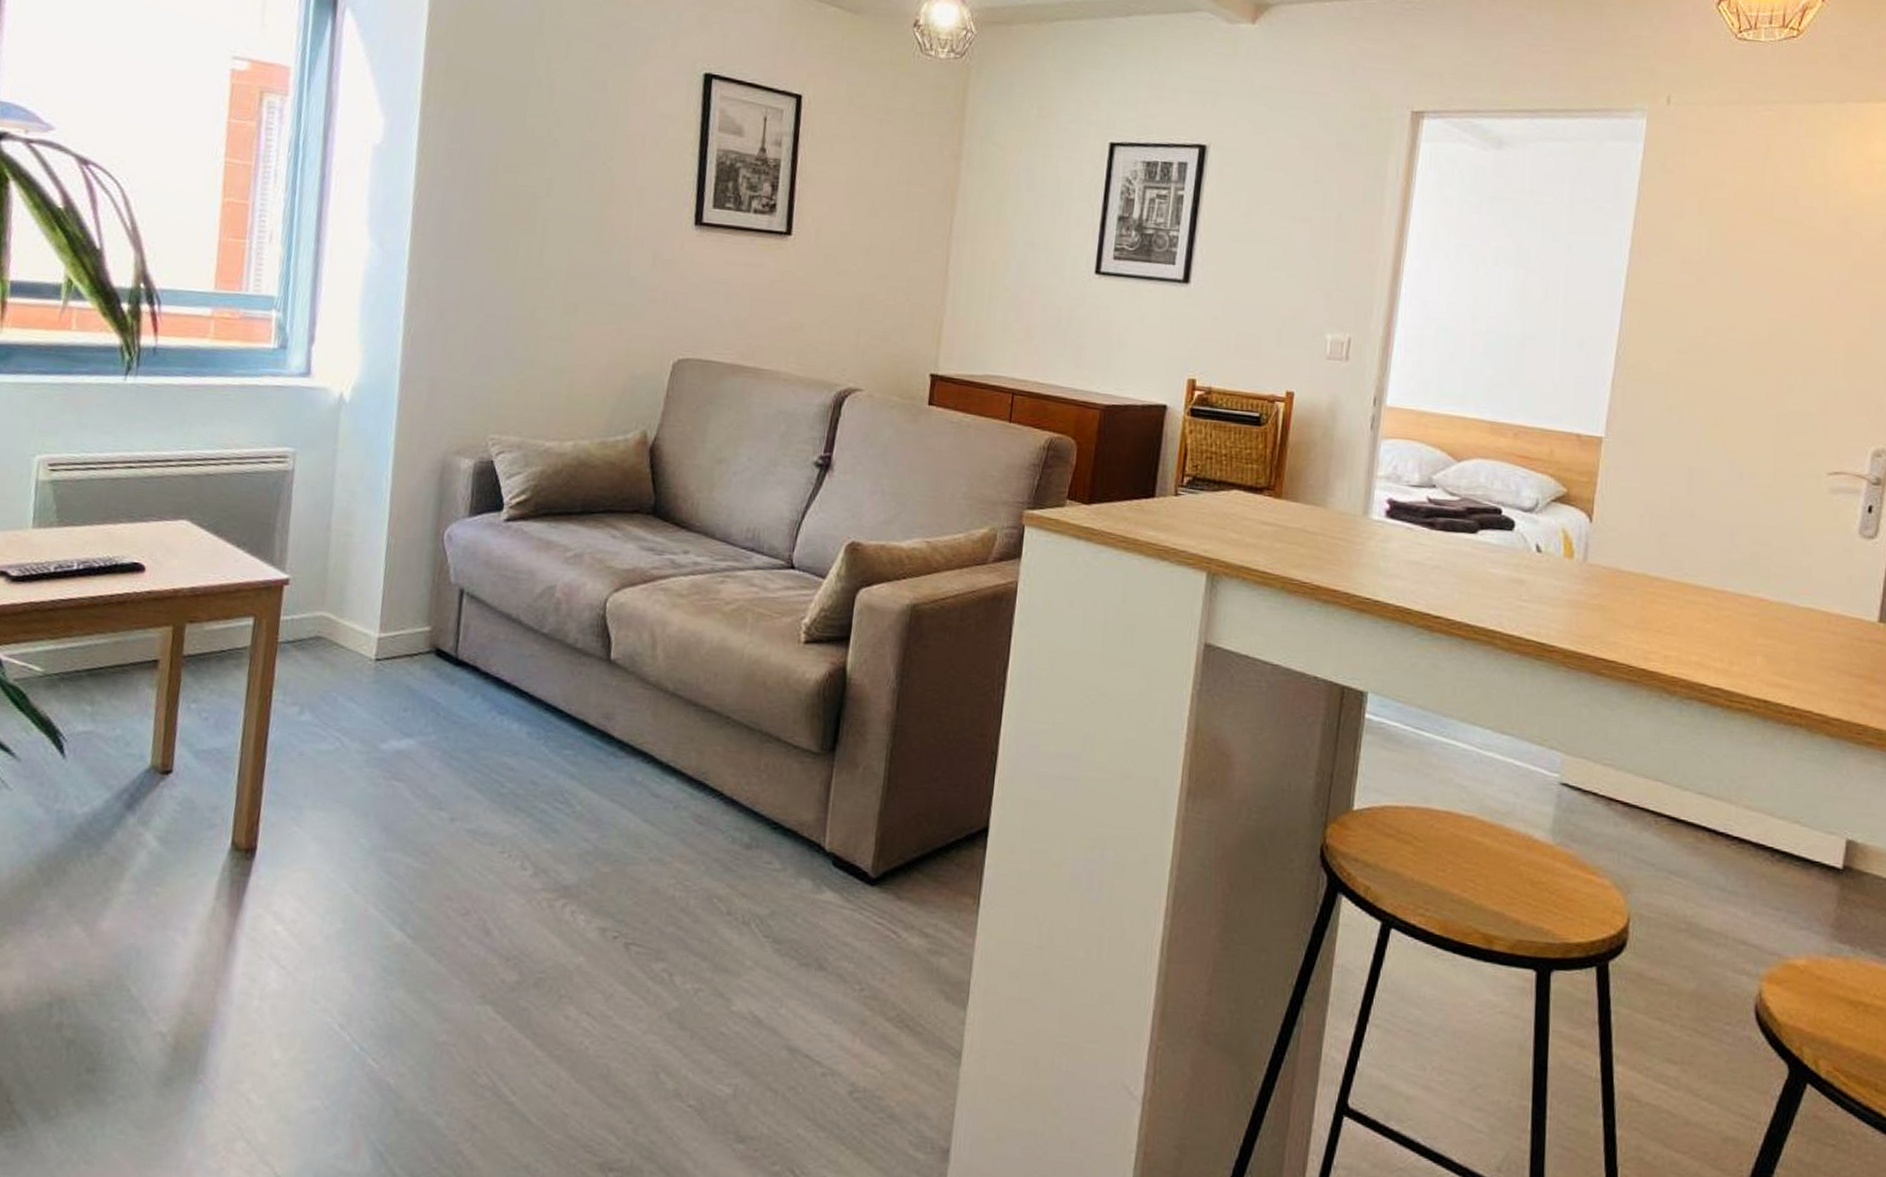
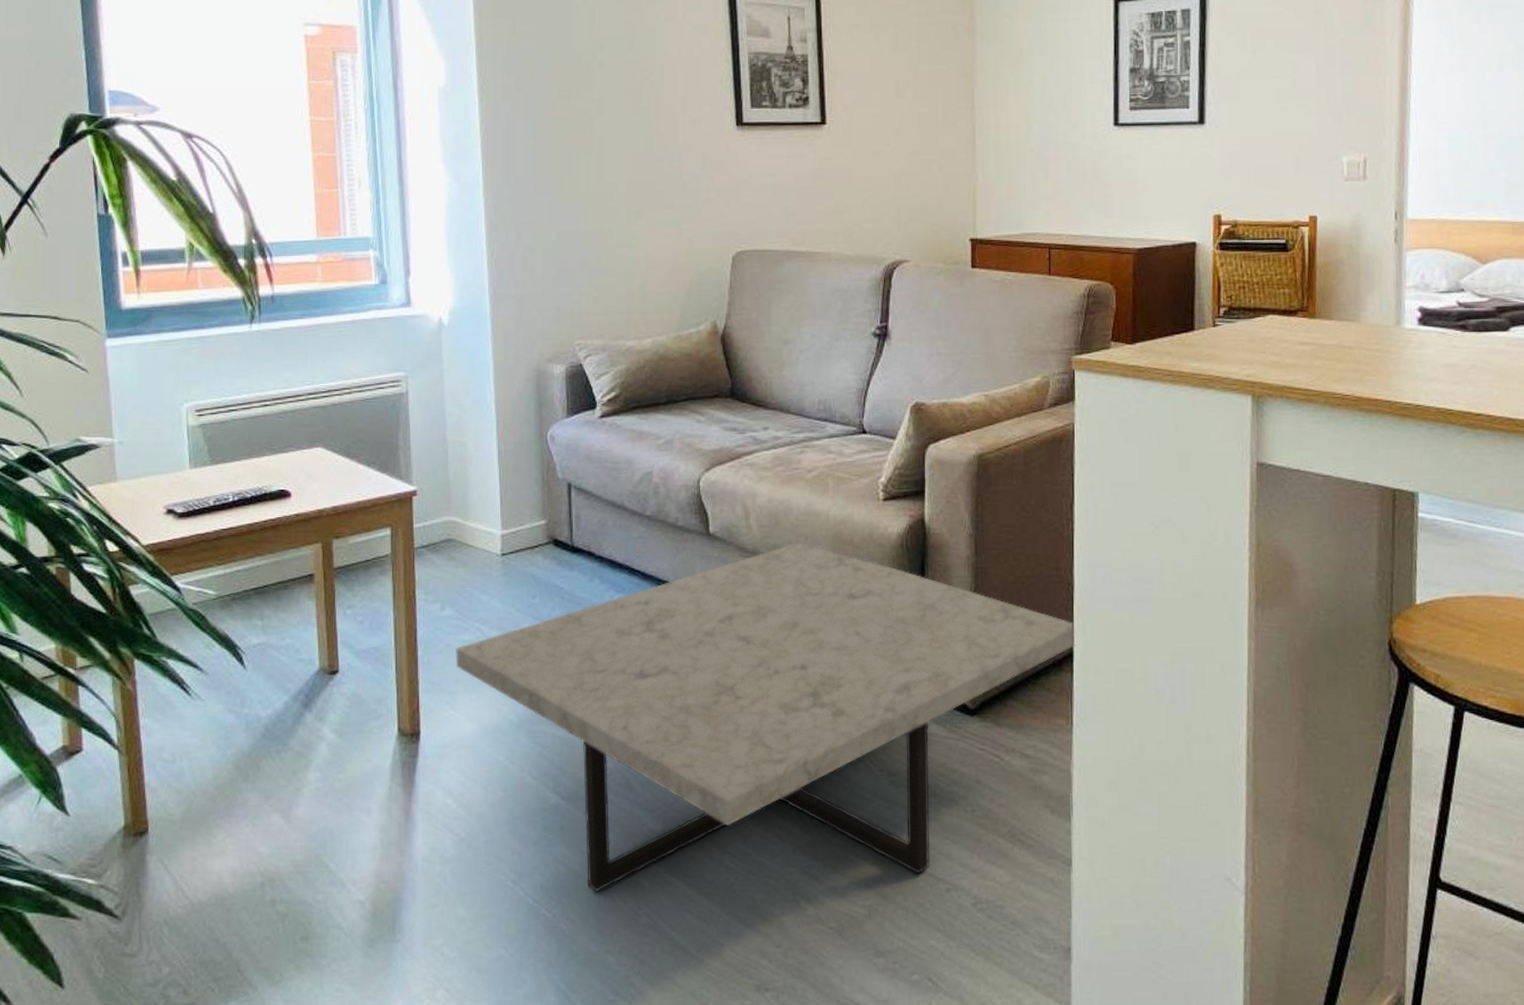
coffee table: none [308,678,993,1055] -> present [456,541,1076,892]

